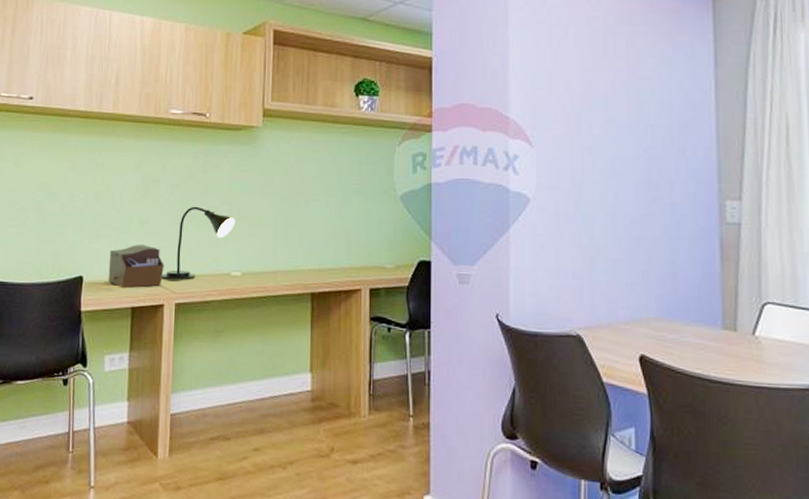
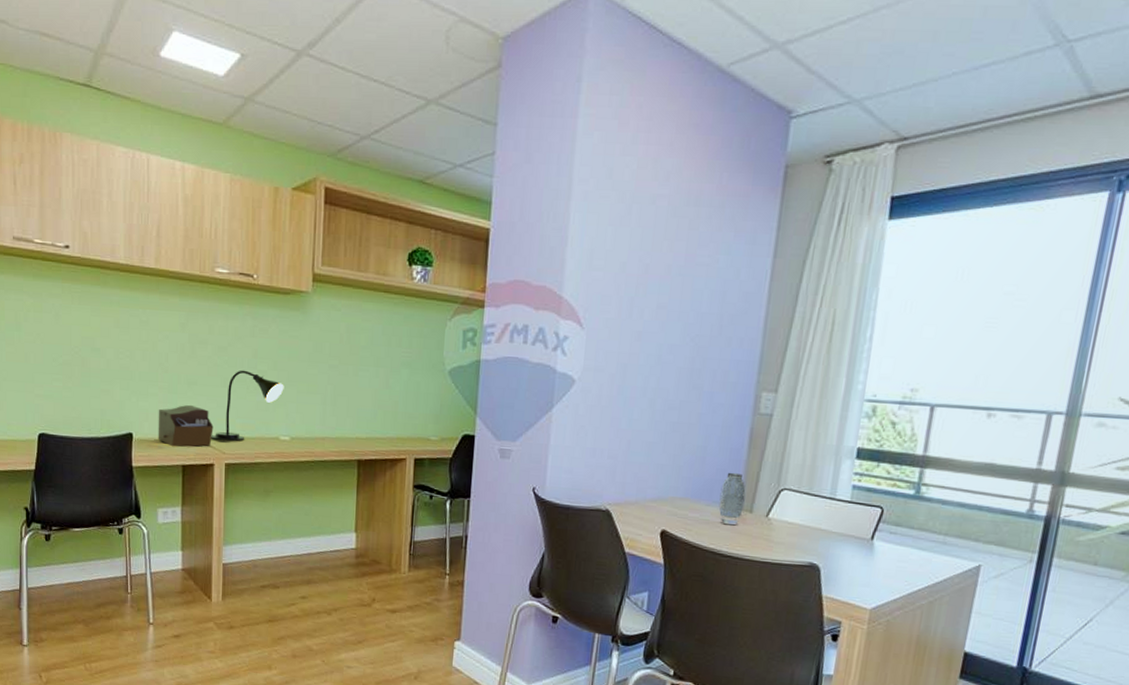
vase: none [698,287,726,347] -> present [718,472,746,526]

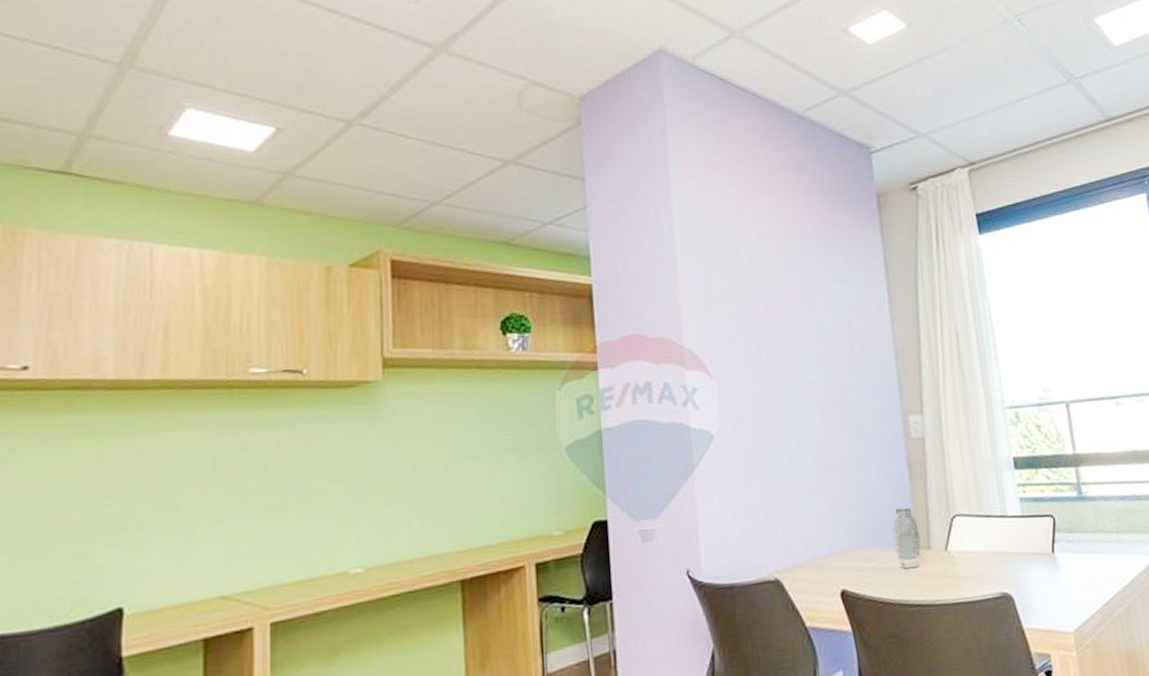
sewing box: present [158,404,214,447] -> none [164,550,251,616]
desk lamp: present [211,370,284,443] -> none [248,490,352,595]

